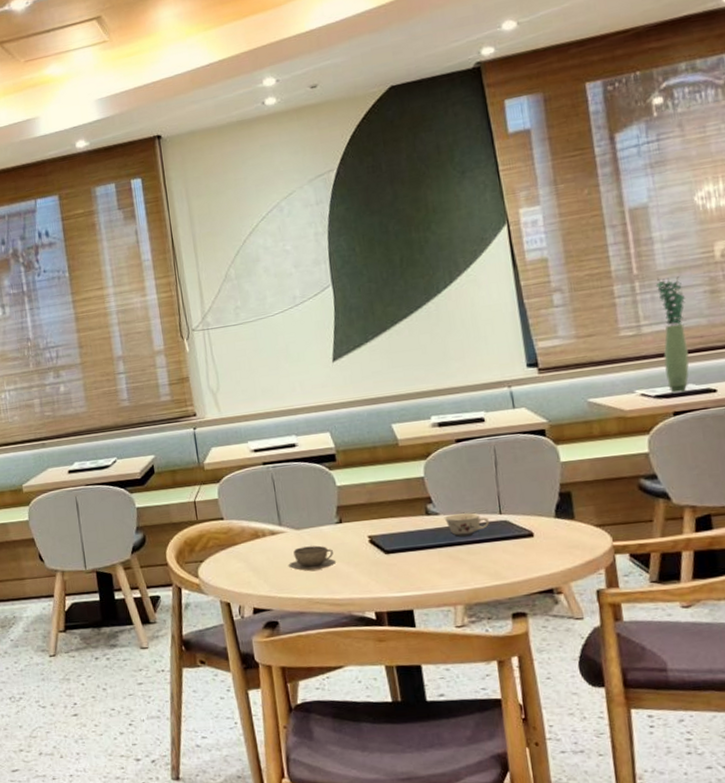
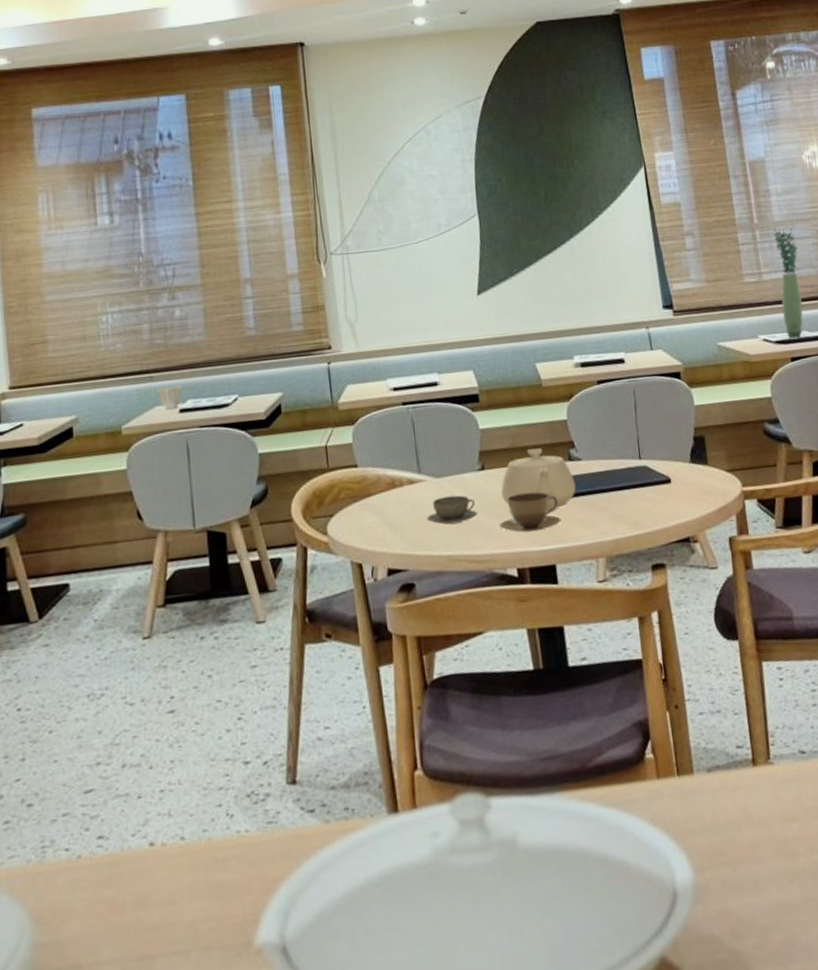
teacup: none [48,450,70,472] -> present [156,385,183,411]
teacup: none [356,543,419,580] -> present [498,492,561,532]
teapot: none [358,503,434,561] -> present [501,448,576,511]
teacup: present [444,513,489,538] -> none [586,458,630,485]

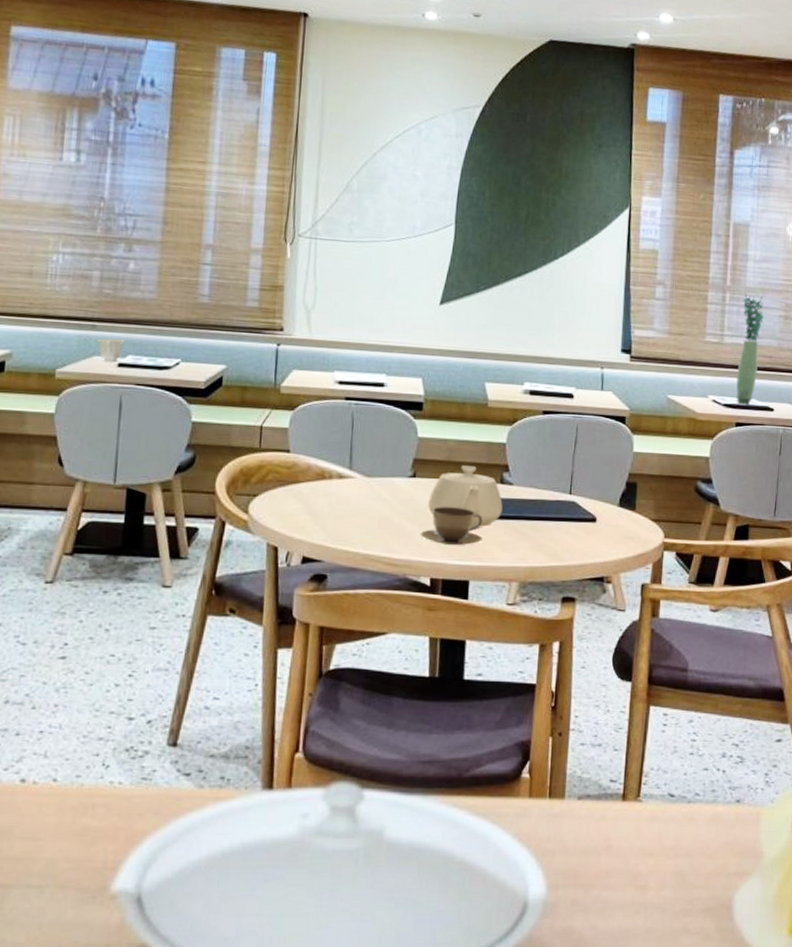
teacup: present [426,495,478,525] -> none [349,496,402,525]

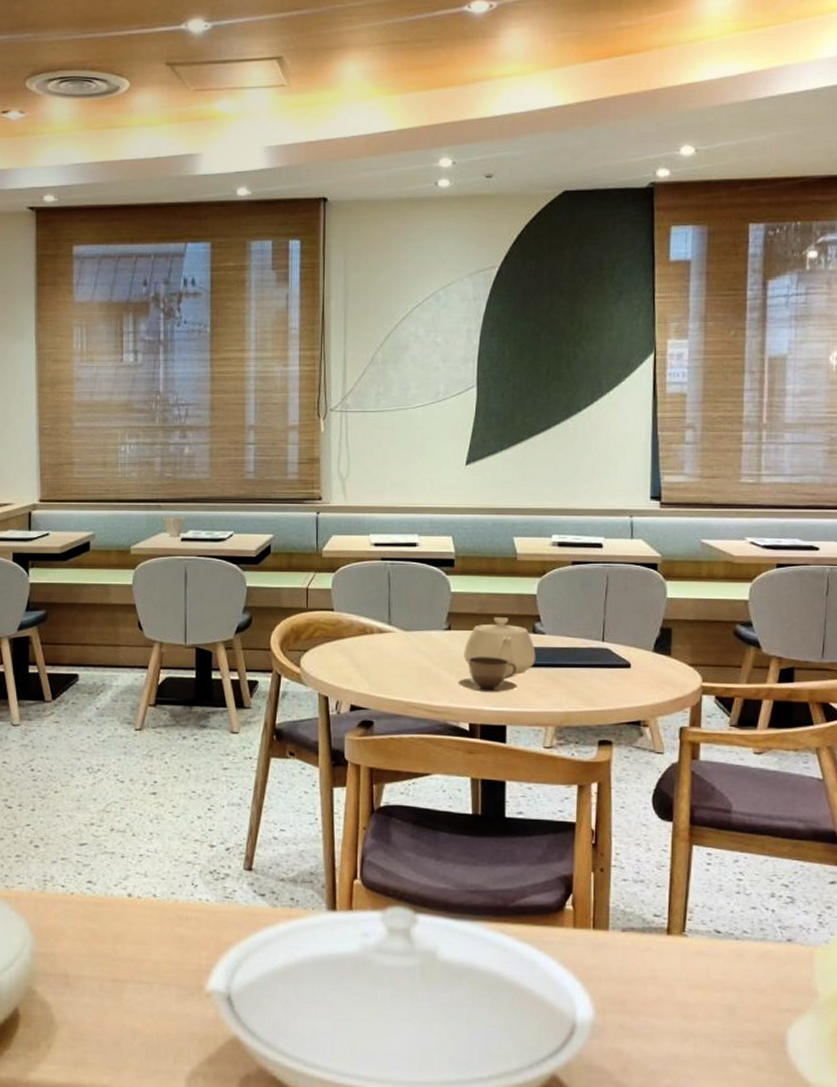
vase: present [736,293,764,406] -> none [775,429,805,546]

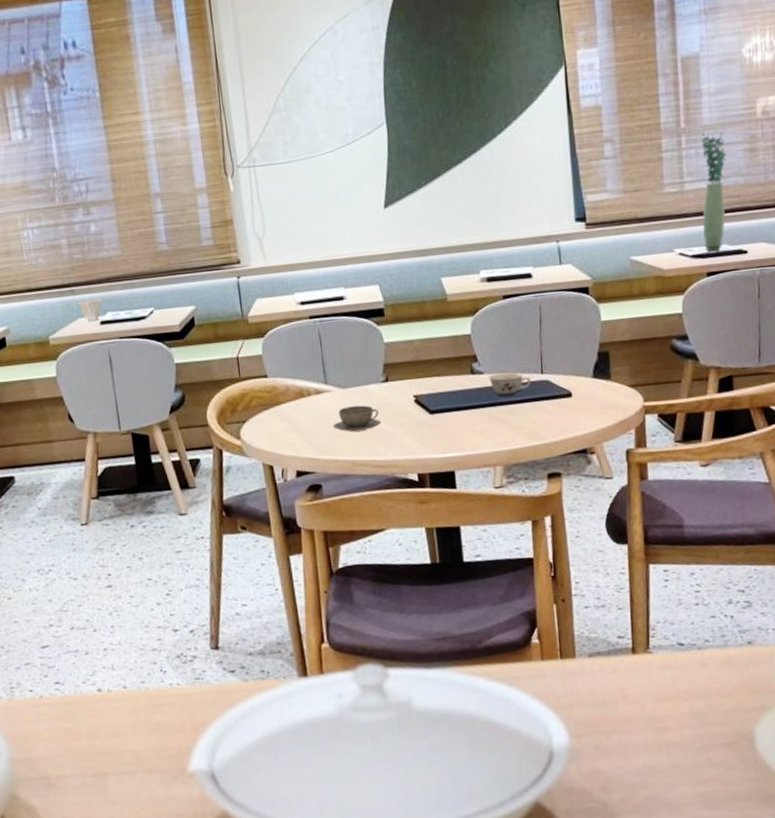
teacup: none [391,649,440,675] -> present [332,405,382,433]
teacup: present [457,657,517,692] -> none [401,403,462,441]
teapot: present [464,617,536,676] -> none [404,362,477,421]
teacup: none [549,636,591,660] -> present [488,372,531,398]
vase: none [775,429,805,546] -> present [700,132,726,254]

